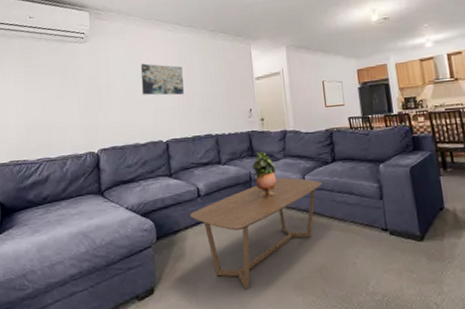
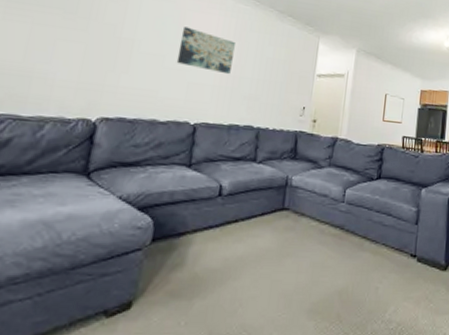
coffee table: present [190,177,323,289] -> none [203,187,363,310]
potted plant: present [251,152,277,198] -> none [290,156,317,208]

